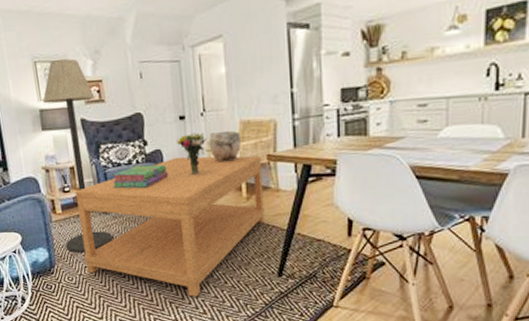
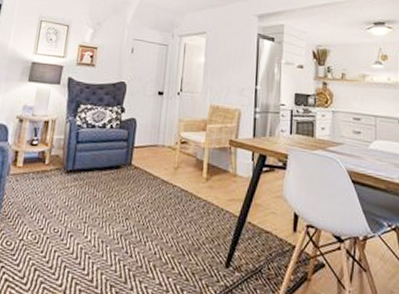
floor lamp: present [42,58,113,253] -> none [15,23,88,214]
coffee table: present [75,155,265,297] -> none [29,128,225,282]
stack of books: present [113,164,168,189] -> none [82,130,138,153]
bouquet: present [177,132,212,175] -> none [152,109,182,148]
ceramic vessel: present [208,130,241,162] -> none [179,111,209,141]

